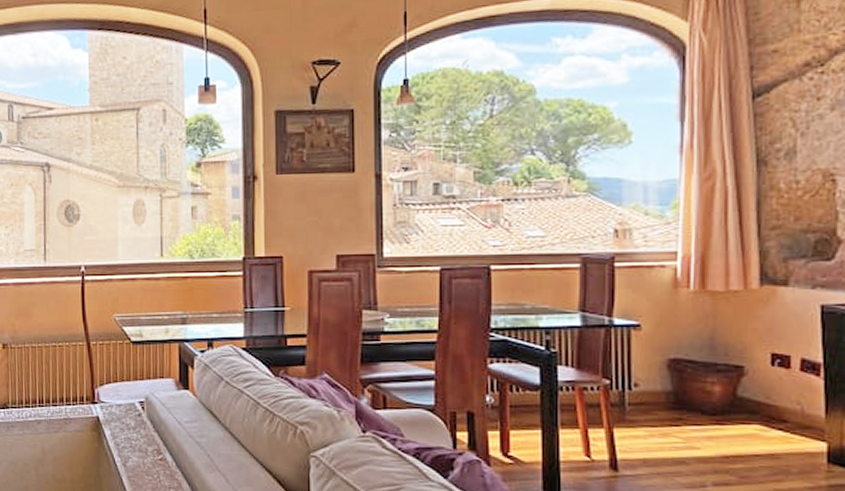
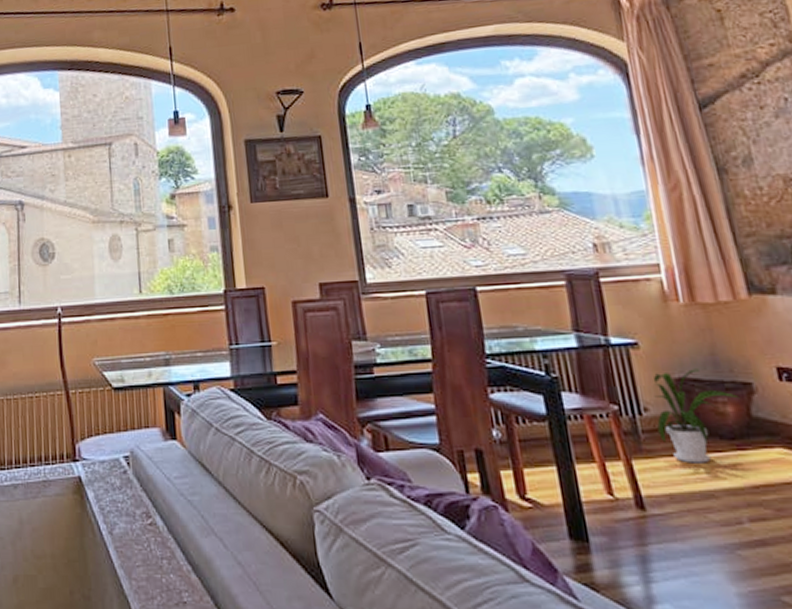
house plant: none [644,351,730,435] -> present [653,368,741,464]

